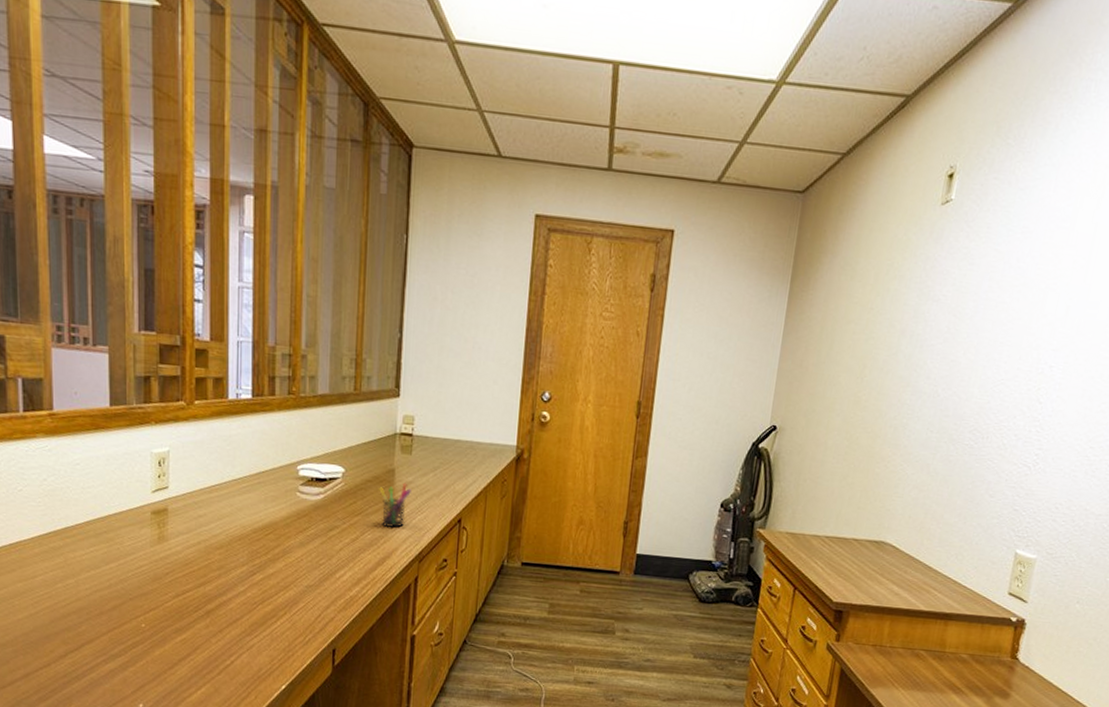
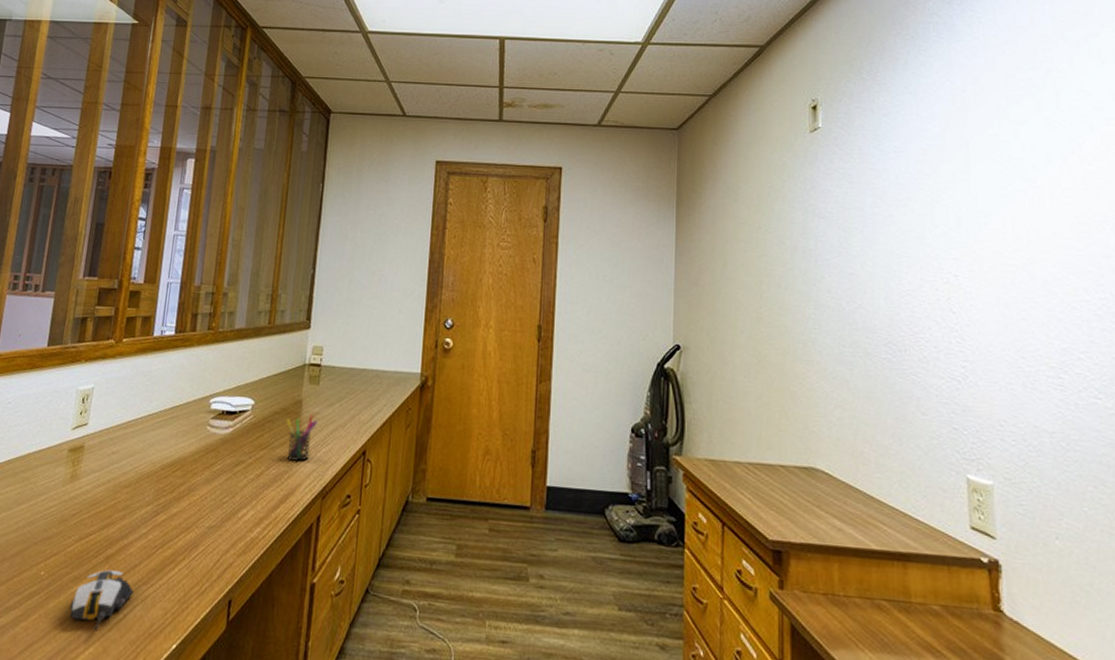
computer mouse: none [176,623,239,675] -> present [69,570,134,632]

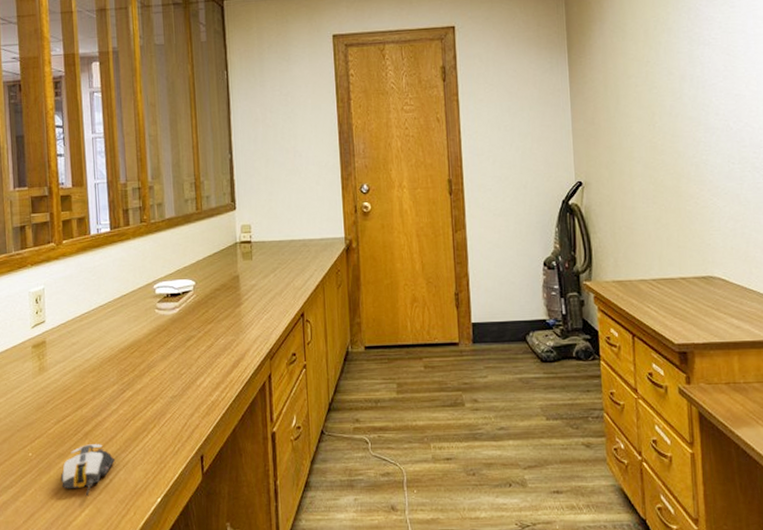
pen holder: present [286,414,317,462] -> none [227,286,256,331]

